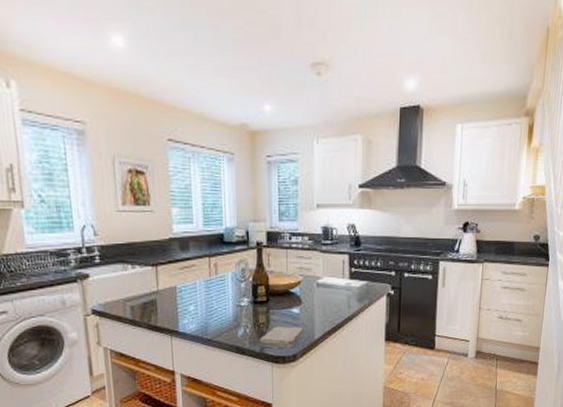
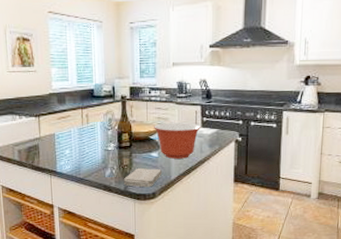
mixing bowl: none [295,273,349,315] -> present [154,122,201,159]

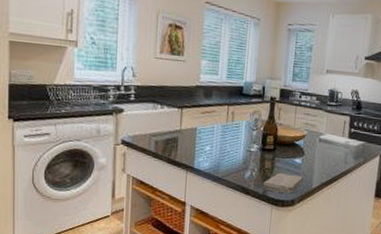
mixing bowl: present [154,122,201,159] -> none [300,129,348,168]

